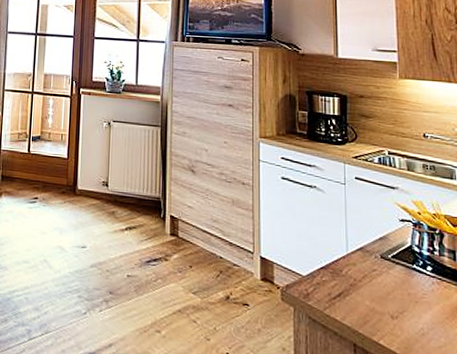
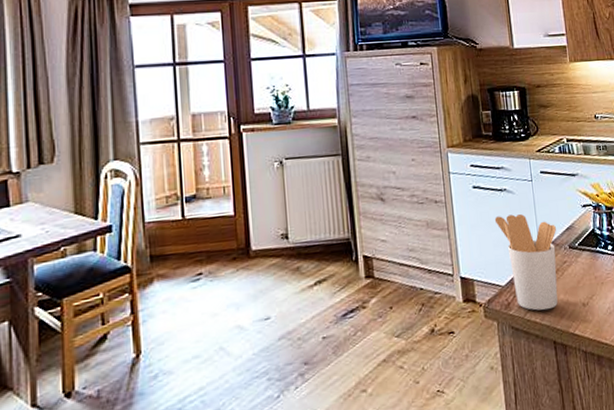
utensil holder: none [301,210,367,312] -> present [494,214,558,311]

